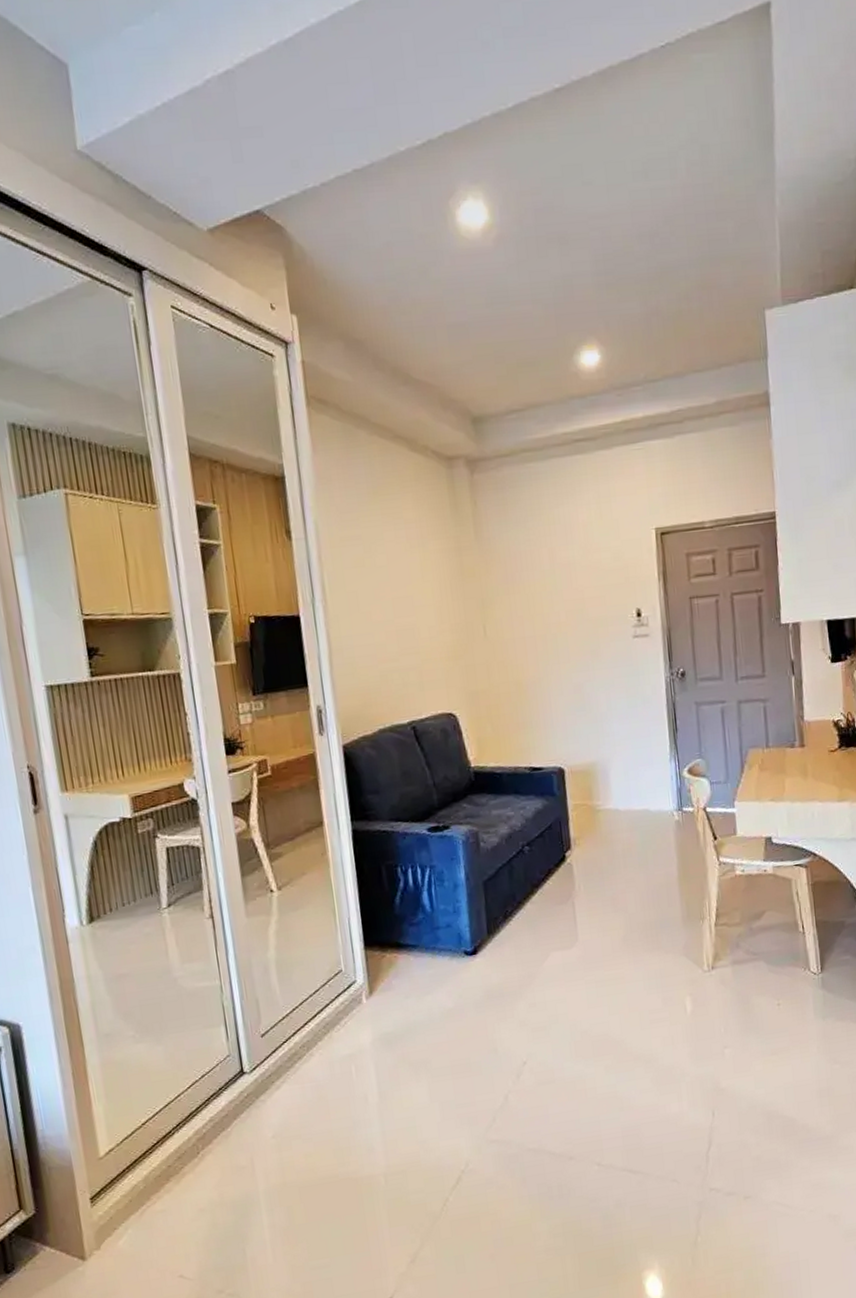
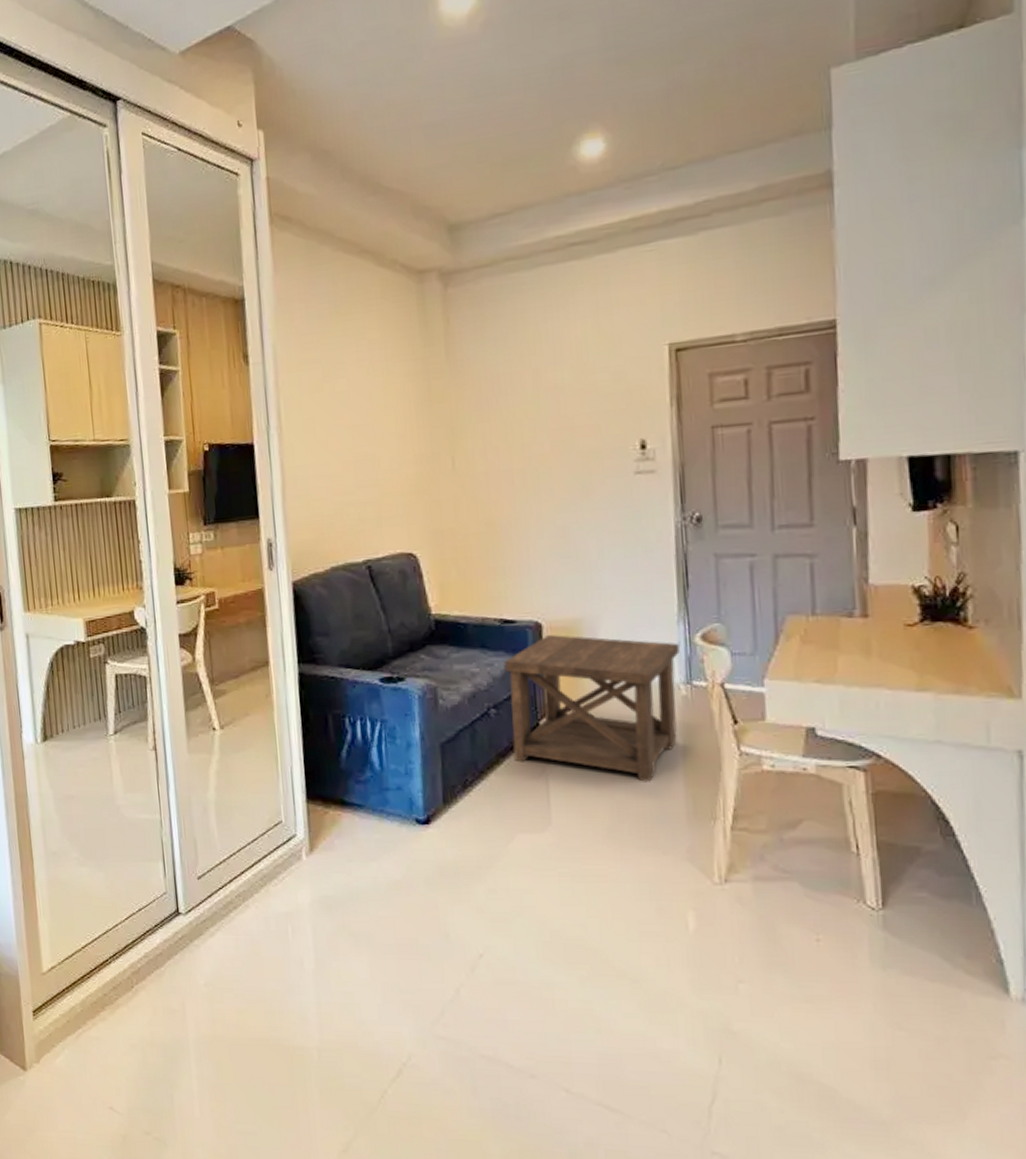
side table: none [534,777,673,895] -> present [503,635,680,782]

